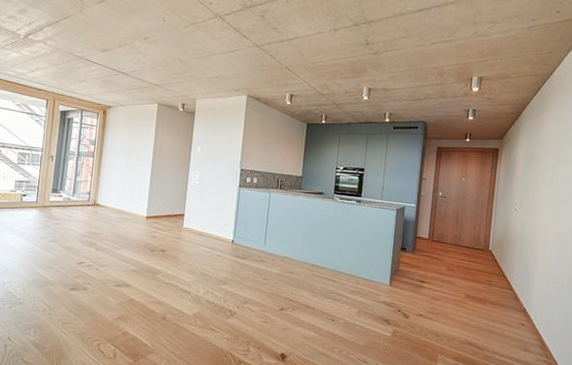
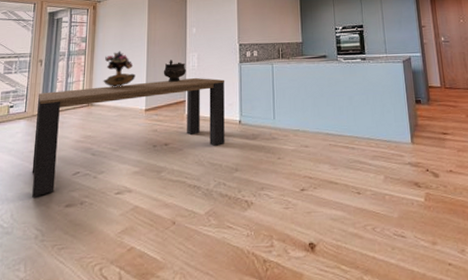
dining table: none [41,187,224,278] -> present [32,77,225,197]
bouquet: none [109,158,140,193] -> present [103,51,135,87]
vessel: none [165,174,188,196] -> present [163,60,186,82]

